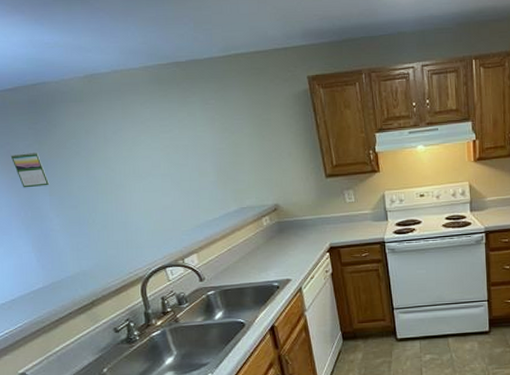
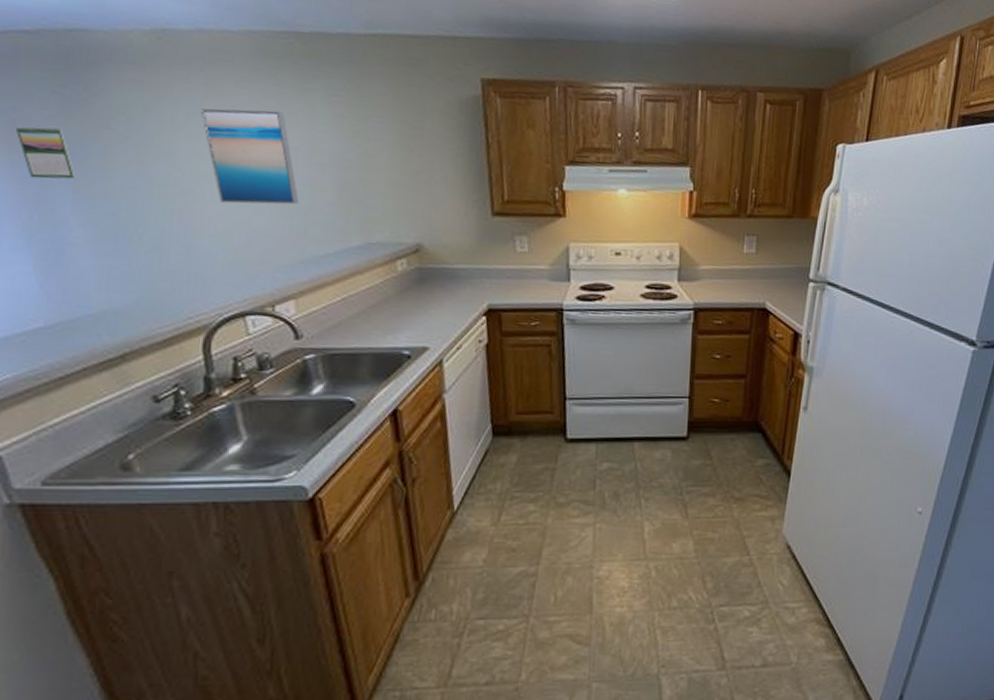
wall art: none [121,121,192,190] -> present [200,108,299,205]

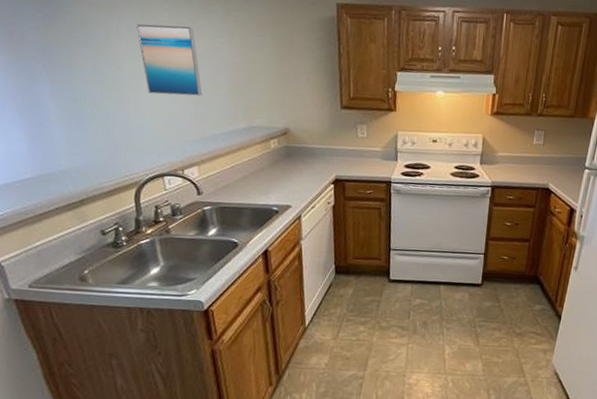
calendar: present [15,125,76,179] -> none [13,34,52,74]

